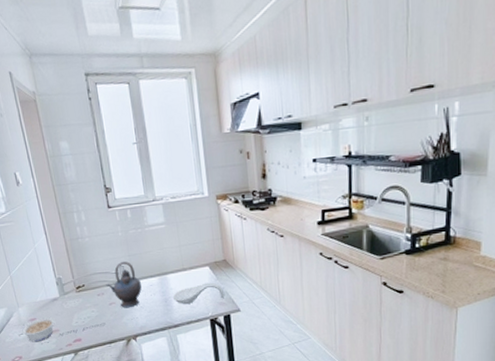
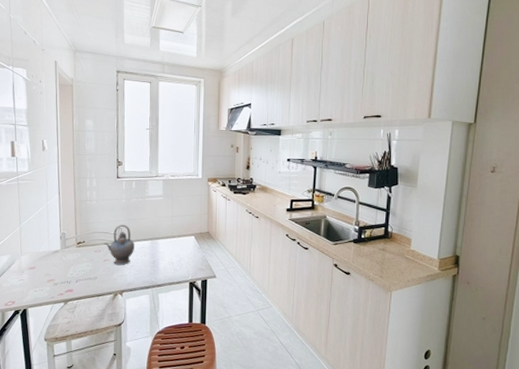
legume: present [18,317,56,342] -> none [16,267,53,289]
spoon rest: present [173,282,225,305] -> none [161,250,205,268]

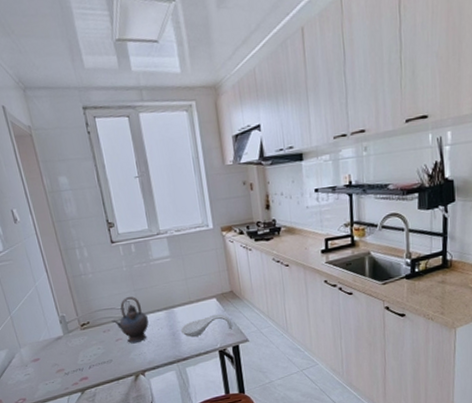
spoon rest: none [161,250,205,268] -> present [181,314,233,338]

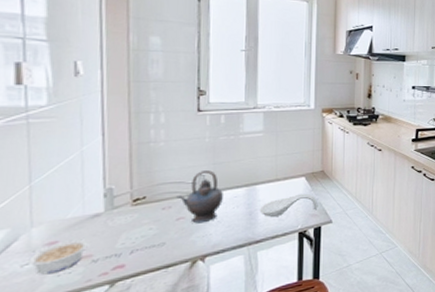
legume: none [21,357,60,383] -> present [20,239,90,275]

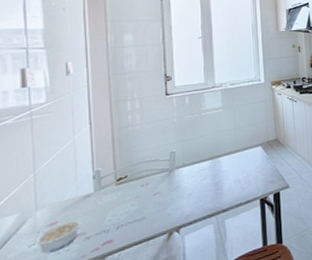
teapot: present [176,170,223,224] -> none [152,147,192,197]
spoon rest: present [260,193,318,218] -> none [224,161,276,187]

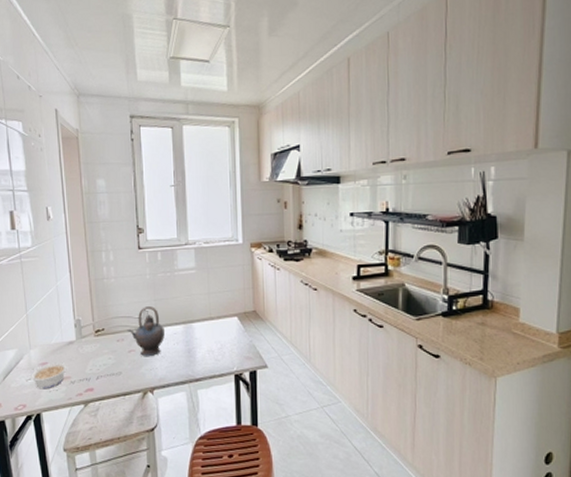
teapot: none [152,147,192,197] -> present [127,306,165,357]

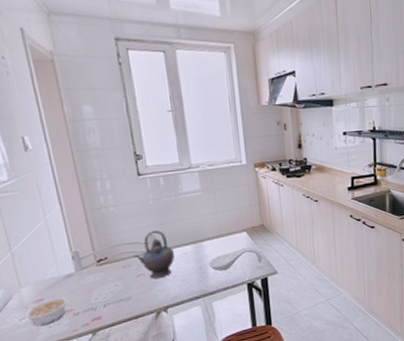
spoon rest: none [198,334,253,357] -> present [209,247,263,271]

